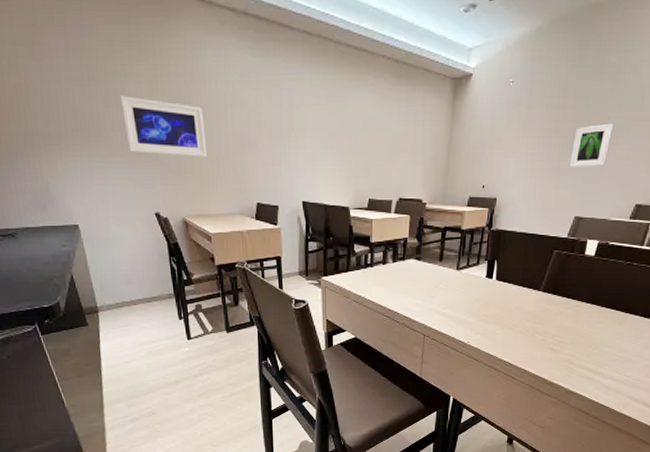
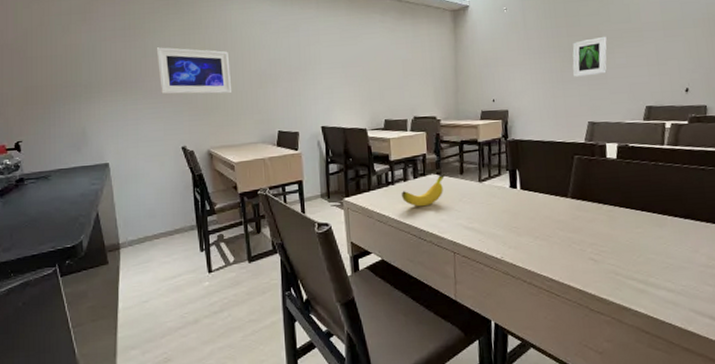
banana: none [378,260,425,290] -> present [401,174,446,207]

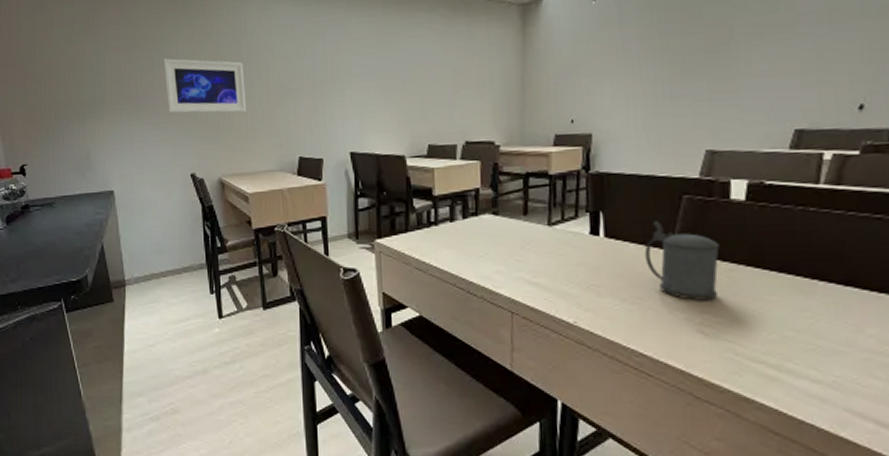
banana: present [401,174,446,207] -> none [446,214,504,254]
beer stein: none [549,175,602,235] -> present [644,220,720,301]
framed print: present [572,36,607,77] -> none [687,33,740,90]

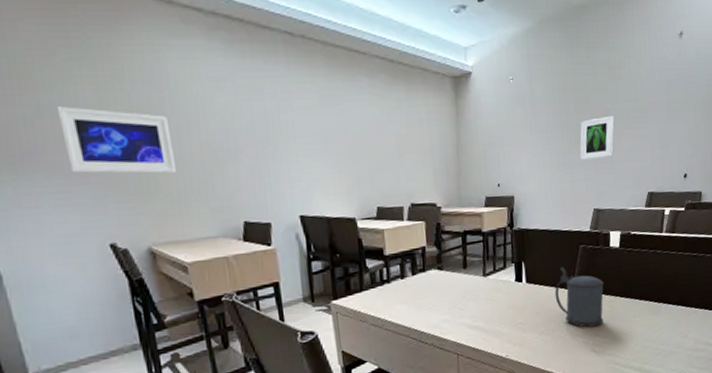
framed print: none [687,33,740,90] -> present [580,115,614,160]

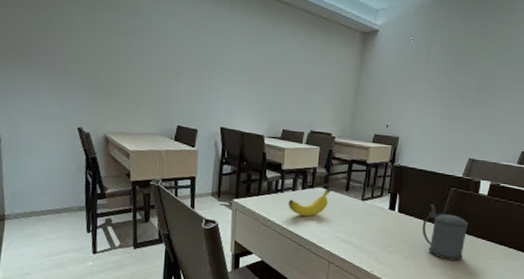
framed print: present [56,106,177,174] -> none [60,21,136,81]
banana: none [398,269,448,307] -> present [288,189,332,217]
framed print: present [580,115,614,160] -> none [464,80,499,116]

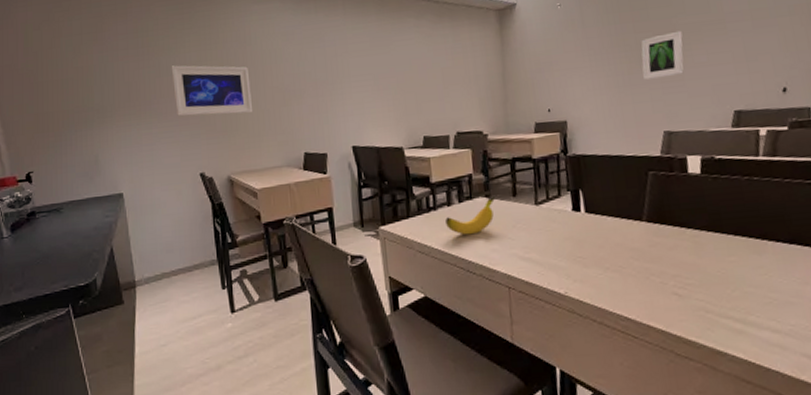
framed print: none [60,21,136,81] -> present [171,65,253,116]
beer stein: present [422,203,469,261] -> none [620,195,686,266]
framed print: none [464,80,499,116] -> present [641,30,684,80]

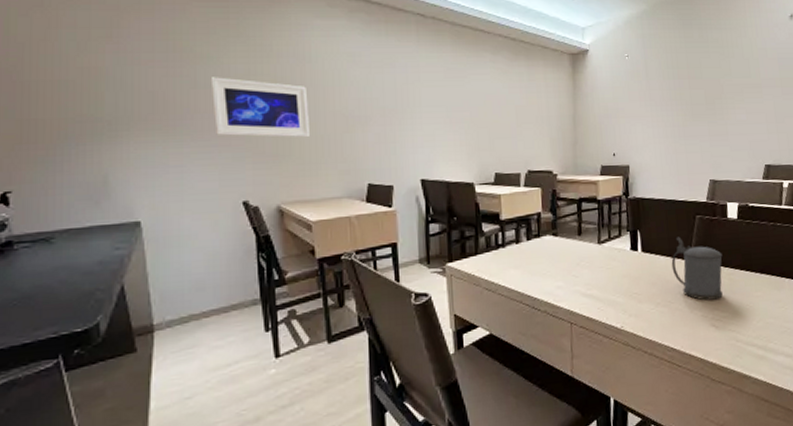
banana: present [444,197,496,235] -> none [512,235,562,273]
beer stein: none [620,195,686,266] -> present [671,236,723,301]
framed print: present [641,30,684,80] -> none [694,90,728,132]

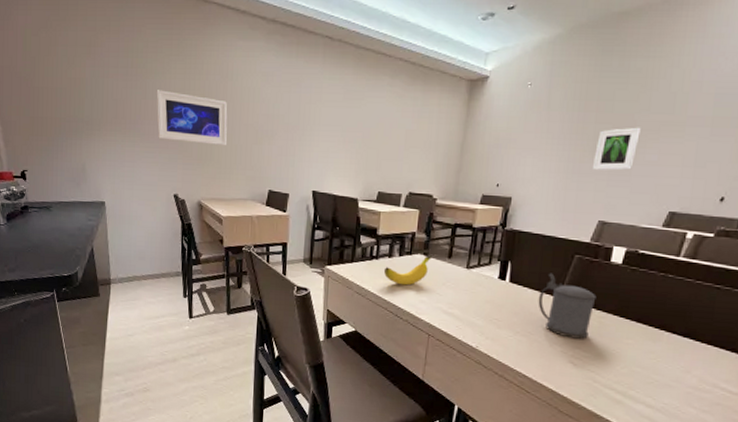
banana: none [512,235,562,273] -> present [383,255,433,286]
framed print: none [694,90,728,132] -> present [593,127,641,170]

